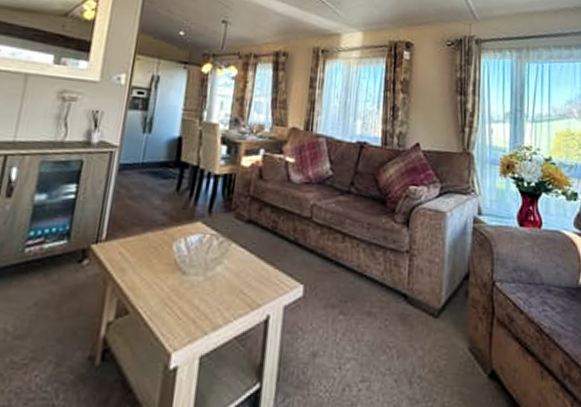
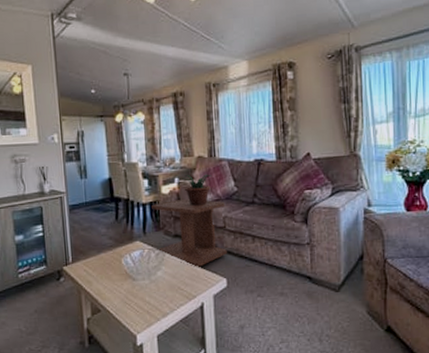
side table: none [225,176,315,266] -> present [152,199,227,267]
potted plant: none [267,147,304,187] -> present [181,174,211,206]

